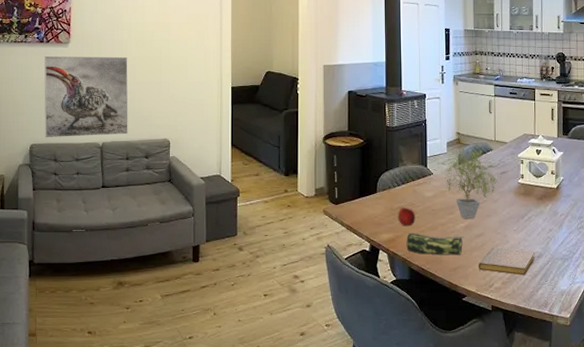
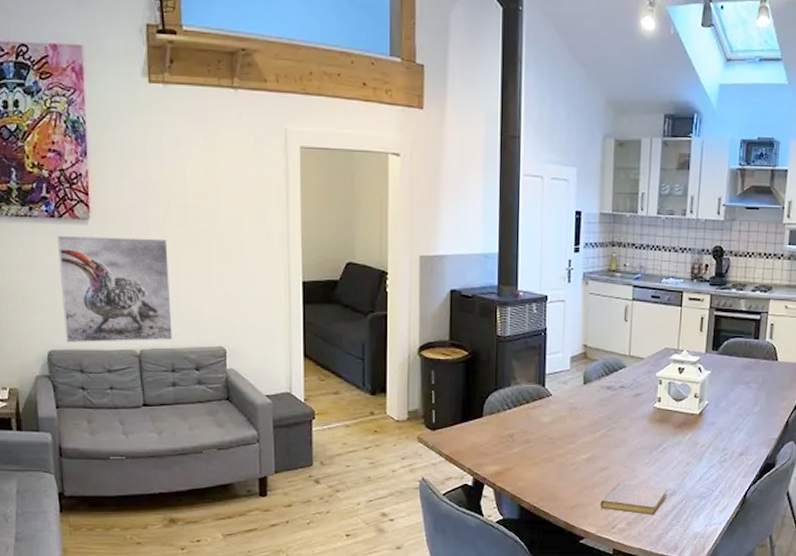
fruit: present [397,207,416,226] -> none [507,434,529,457]
pencil case: present [406,233,464,256] -> none [516,465,585,492]
potted plant: present [442,143,503,218] -> none [562,358,636,449]

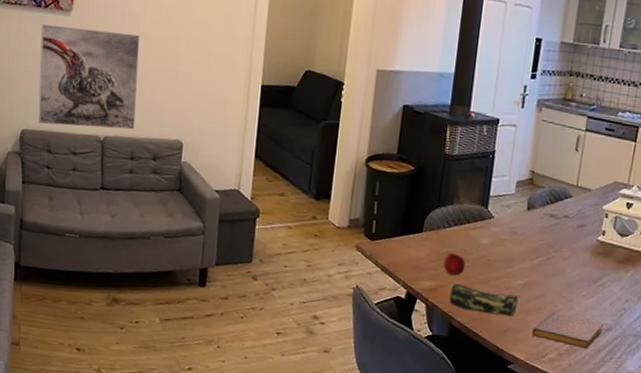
fruit: none [507,434,529,457] -> present [443,252,466,276]
pencil case: none [516,465,585,492] -> present [449,283,520,317]

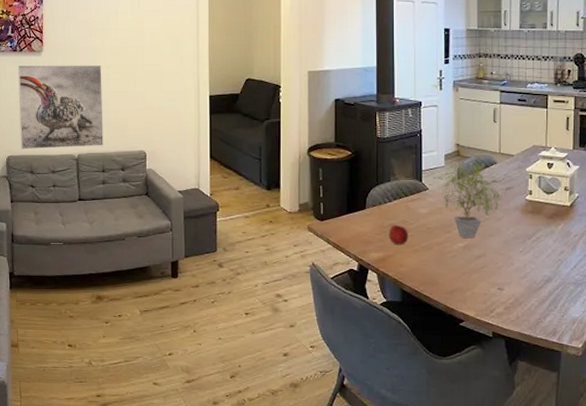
pencil case: present [449,283,520,317] -> none [398,252,462,277]
potted plant: none [504,186,580,276] -> present [438,156,508,238]
notebook: present [532,312,604,349] -> none [478,270,544,301]

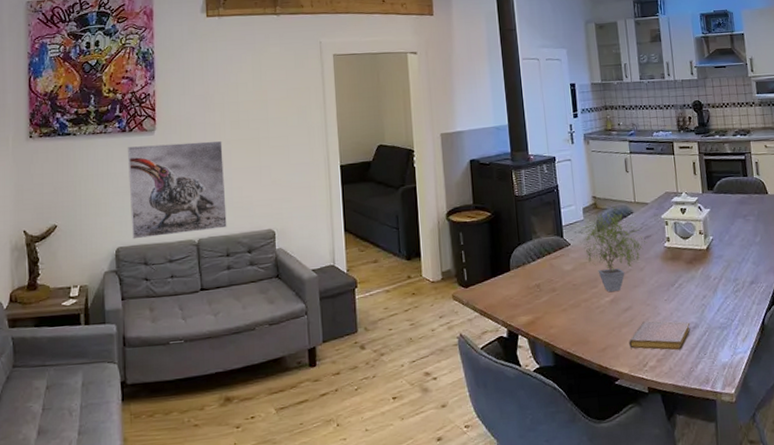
fruit: present [388,224,408,245] -> none [535,284,556,306]
notebook: none [478,270,544,301] -> present [629,320,691,351]

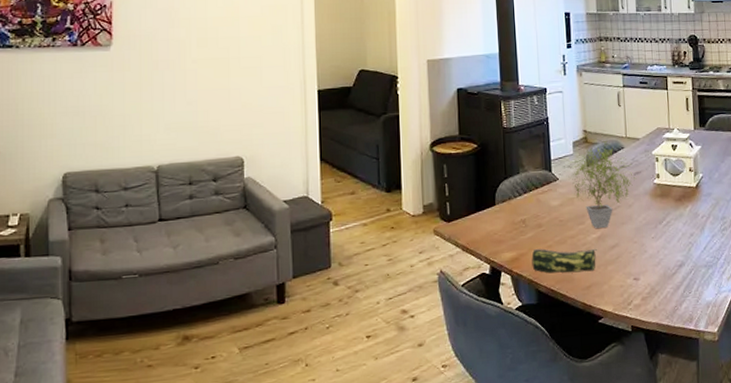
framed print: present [128,140,227,239] -> none [79,59,190,164]
pencil case: none [547,311,611,336] -> present [531,248,597,274]
notebook: present [629,320,691,351] -> none [614,258,677,289]

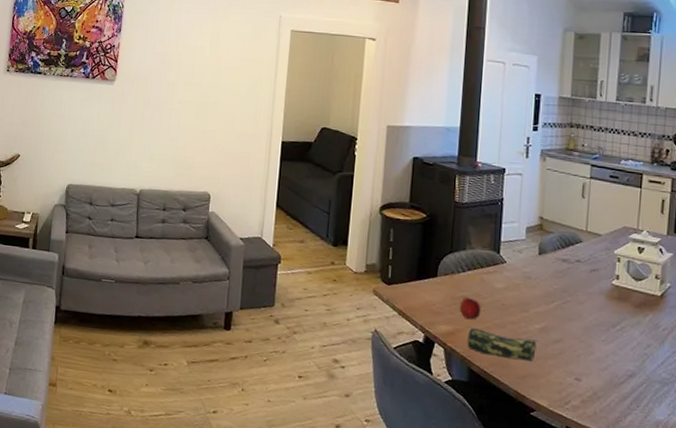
fruit: none [520,219,541,242] -> present [459,296,481,320]
potted plant: present [568,141,637,228] -> none [517,231,593,320]

